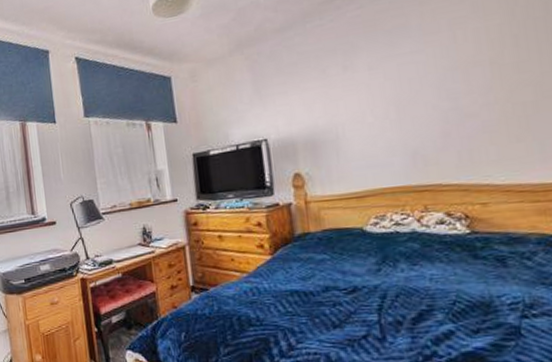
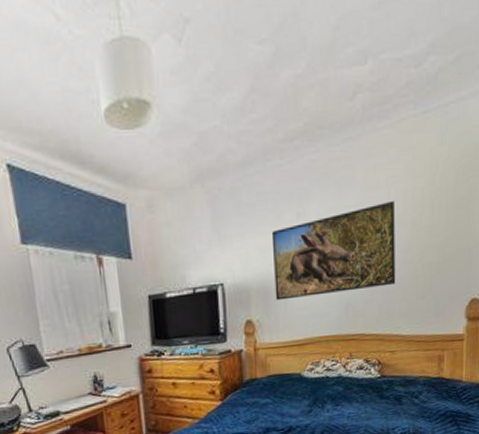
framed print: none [316,41,478,153] -> present [271,200,396,301]

